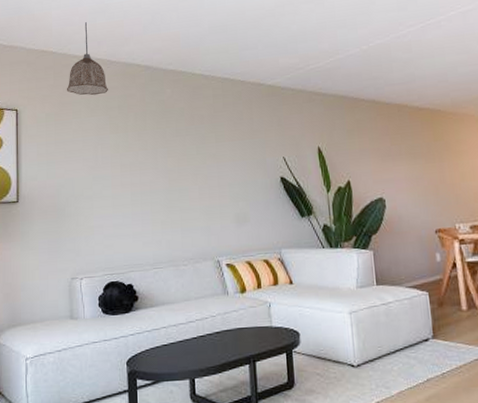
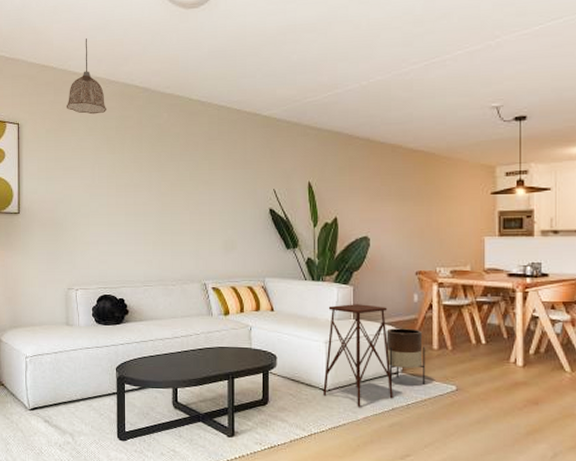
side table: none [349,268,427,382] -> present [323,304,393,408]
planter: none [412,290,459,353] -> present [386,328,426,385]

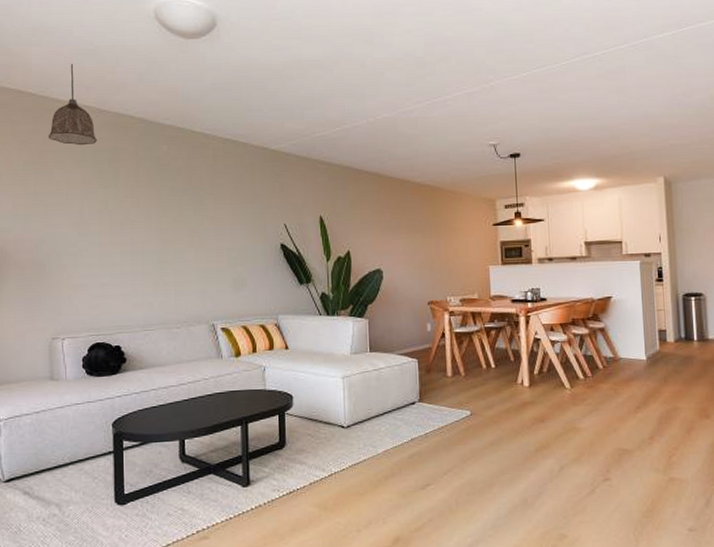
side table: present [323,304,393,408] -> none [342,336,412,442]
planter: present [386,328,426,385] -> none [402,358,442,415]

